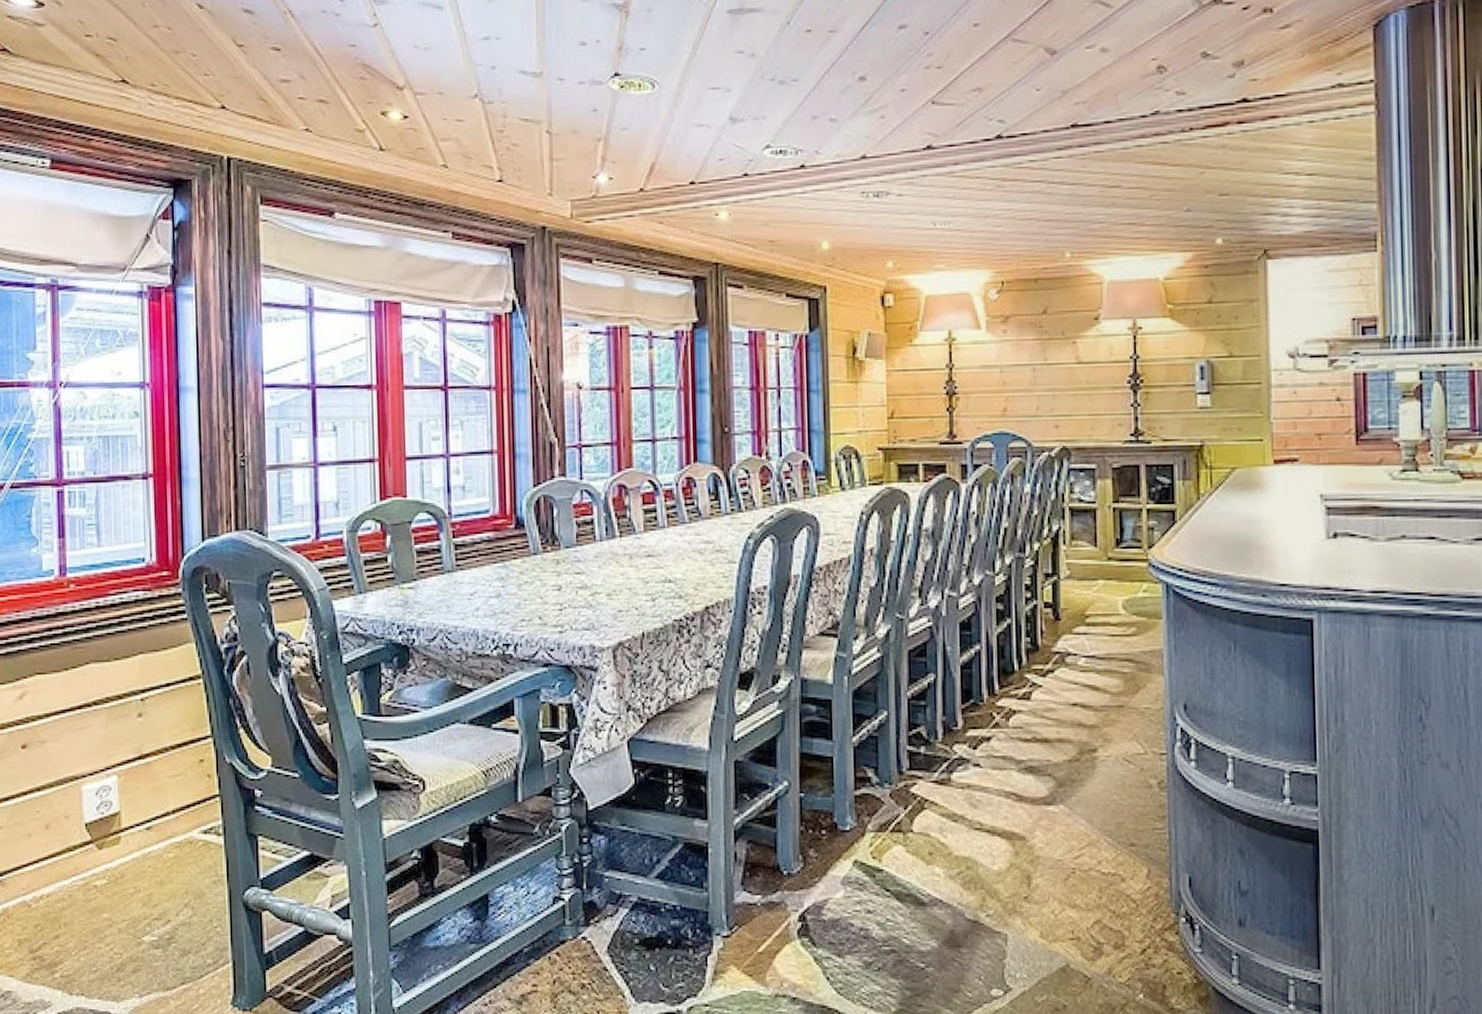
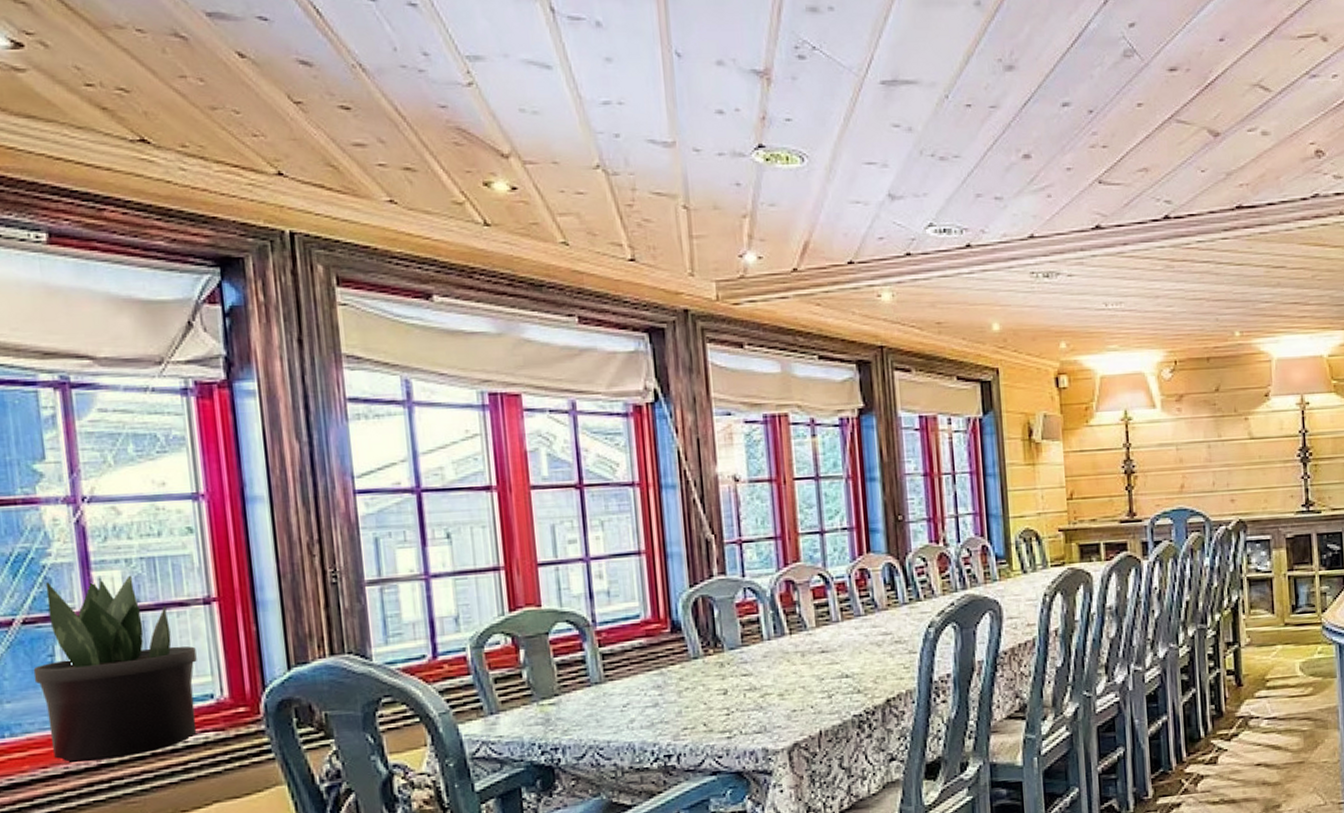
planter: none [15,451,134,610] -> present [33,575,197,763]

